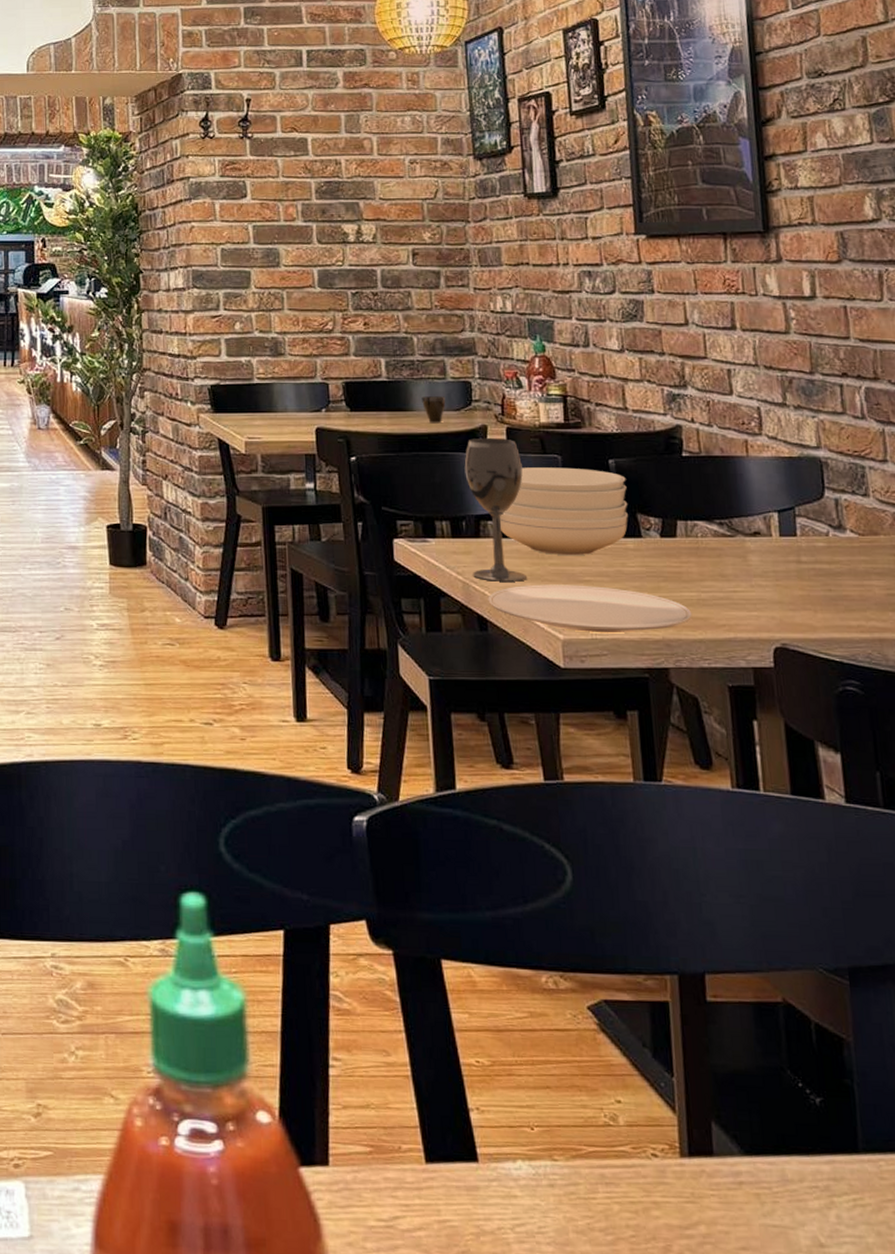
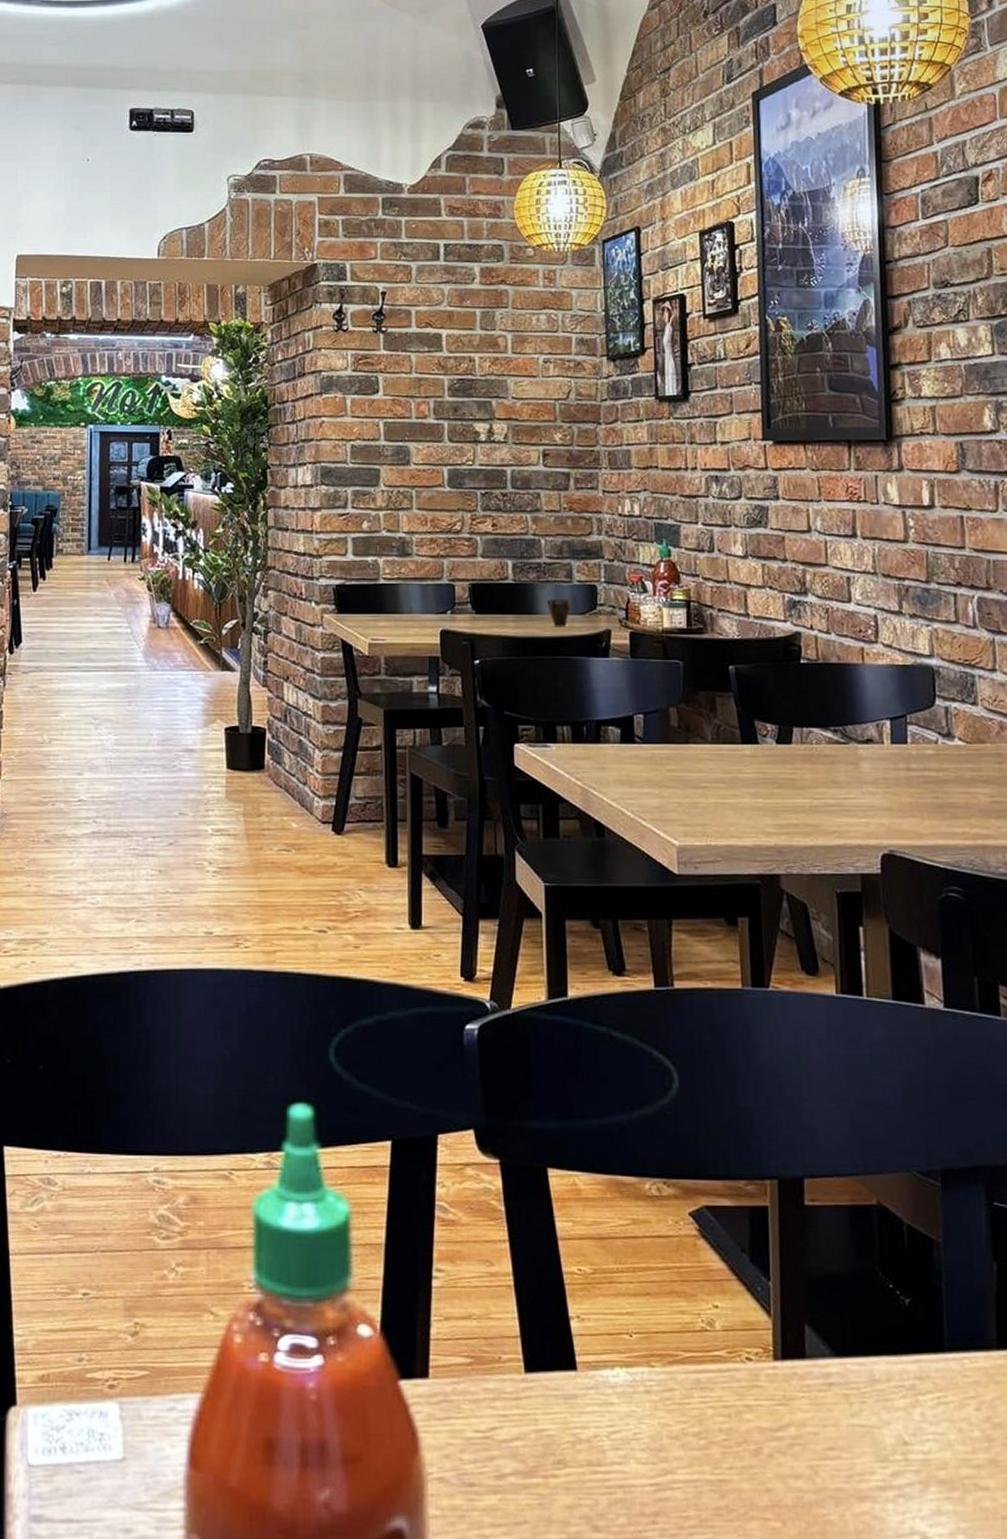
wine glass: present [464,438,528,582] -> none [587,643,646,788]
plate: present [488,584,692,632] -> none [606,790,805,839]
bowl: present [500,467,629,555] -> none [620,673,747,761]

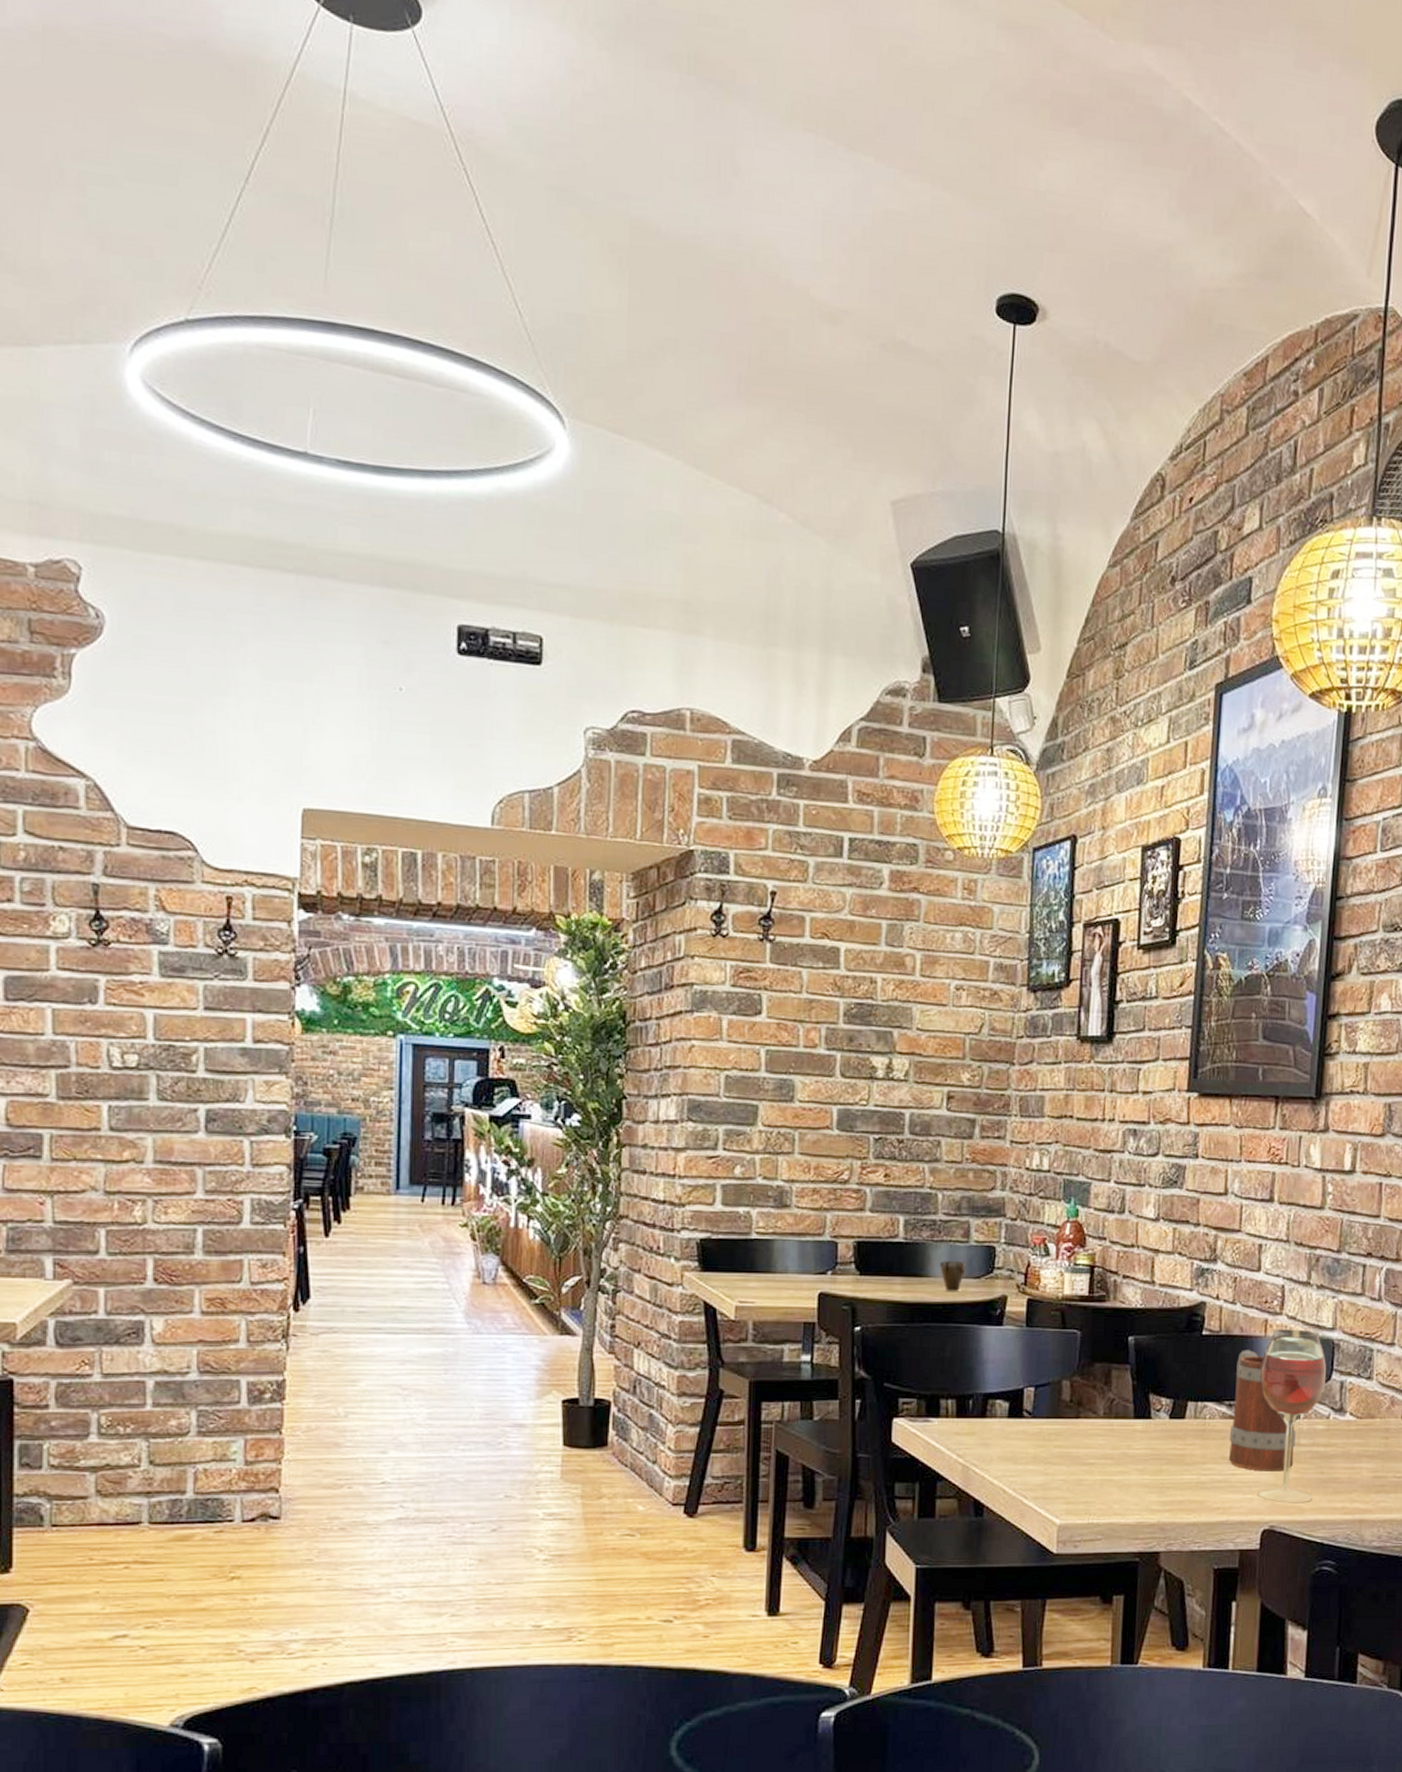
beer mug: none [837,677,907,796] -> present [1229,1350,1296,1472]
wineglass: none [862,657,930,828] -> present [1258,1329,1326,1503]

